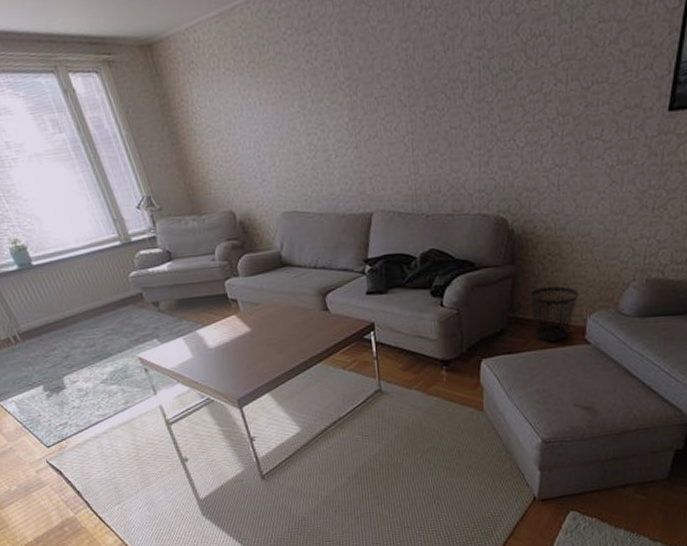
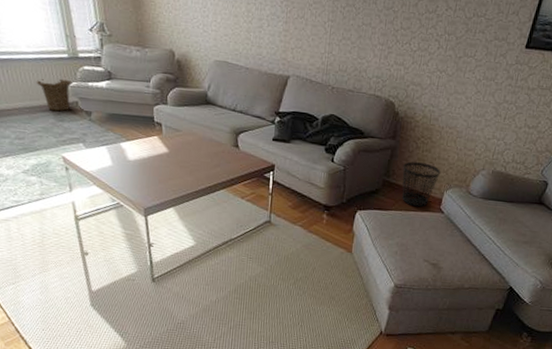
basket: none [93,269,135,309] -> present [36,78,72,112]

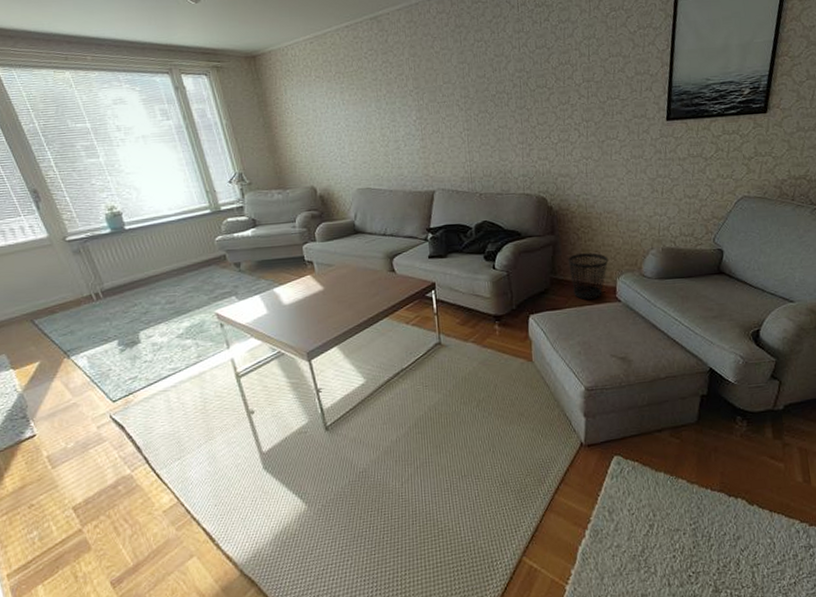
basket: present [36,78,72,112] -> none [181,234,218,269]

